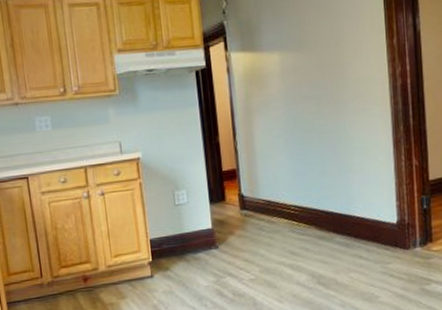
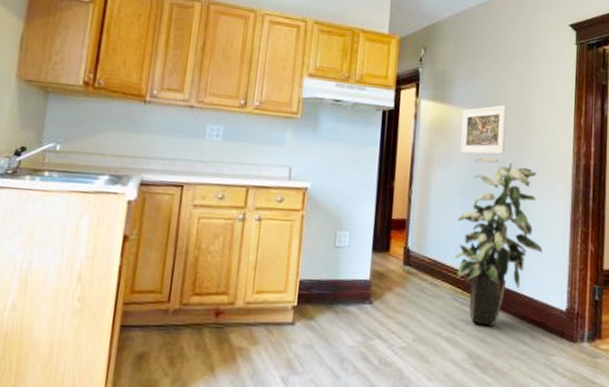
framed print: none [273,41,321,97] -> present [461,105,508,155]
indoor plant: none [284,95,370,249] -> present [454,156,543,327]

